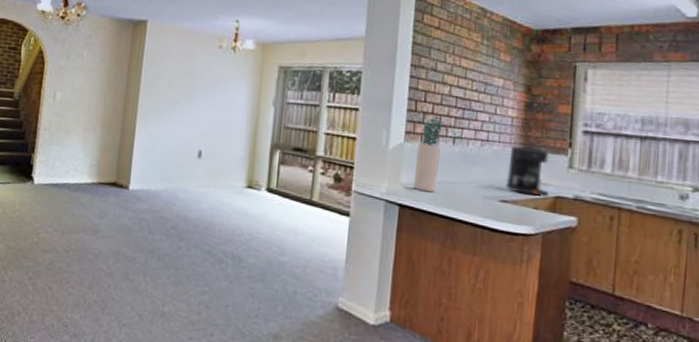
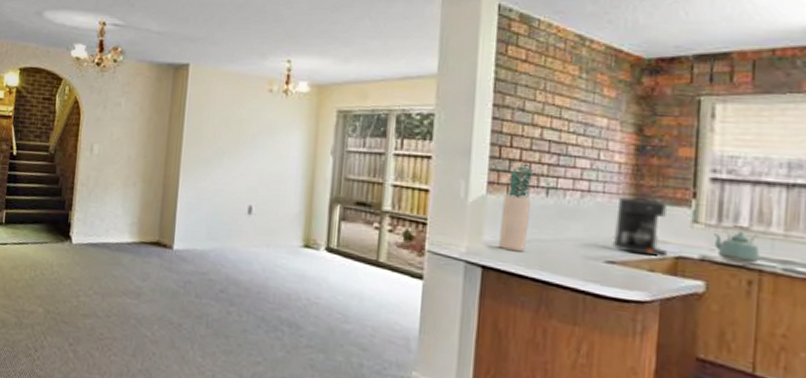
kettle: none [585,169,620,202] -> present [714,224,760,264]

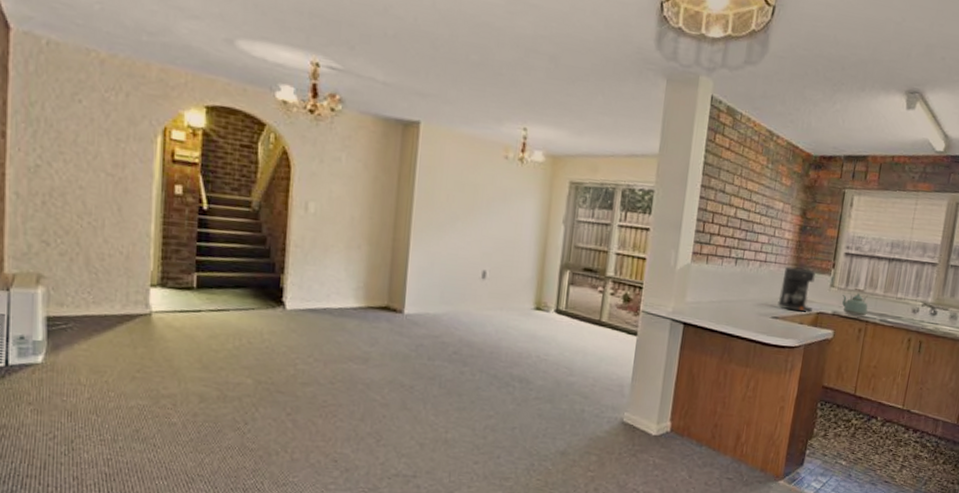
vase: present [497,161,534,252] -> none [697,236,728,311]

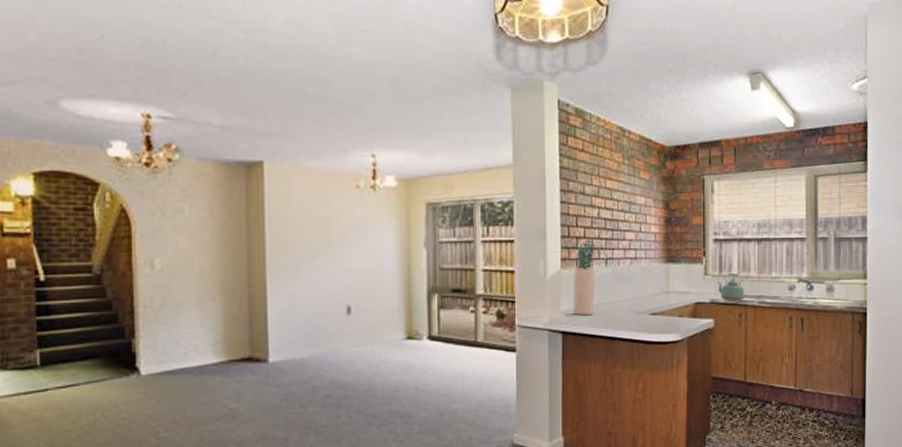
vase: none [697,236,728,311] -> present [572,238,596,316]
coffee maker: present [777,266,816,313] -> none [654,260,690,305]

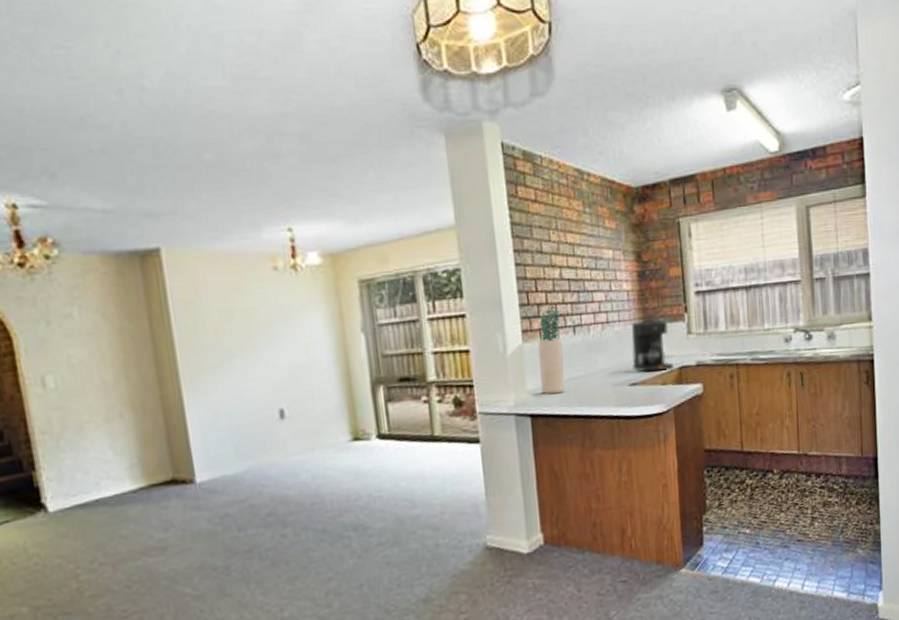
coffee maker: none [654,260,690,305] -> present [631,320,673,373]
kettle: present [718,272,745,301] -> none [703,328,736,361]

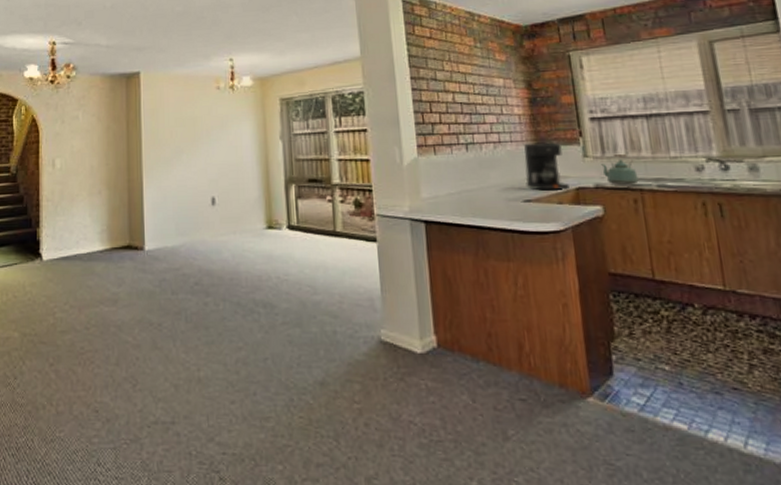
vase: present [537,304,565,395] -> none [431,123,458,204]
kettle: none [703,328,736,361] -> present [601,153,639,185]

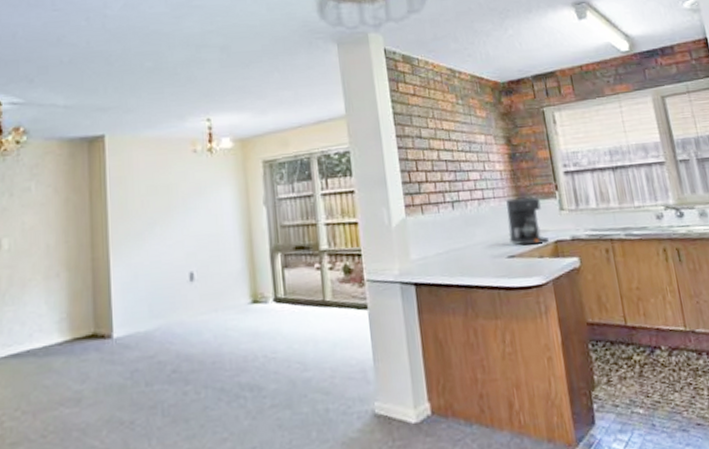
kettle: present [601,153,639,185] -> none [576,205,609,236]

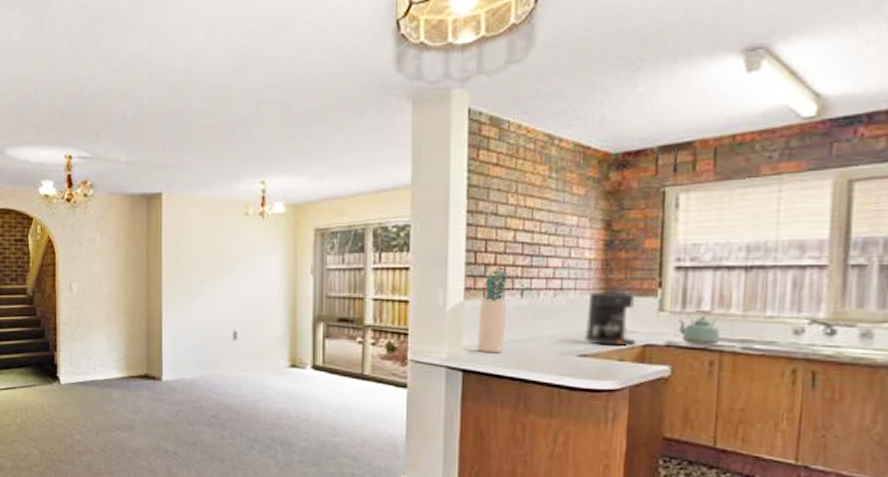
vase: none [419,182,446,265] -> present [476,265,509,354]
kettle: none [576,205,609,236] -> present [678,309,721,345]

